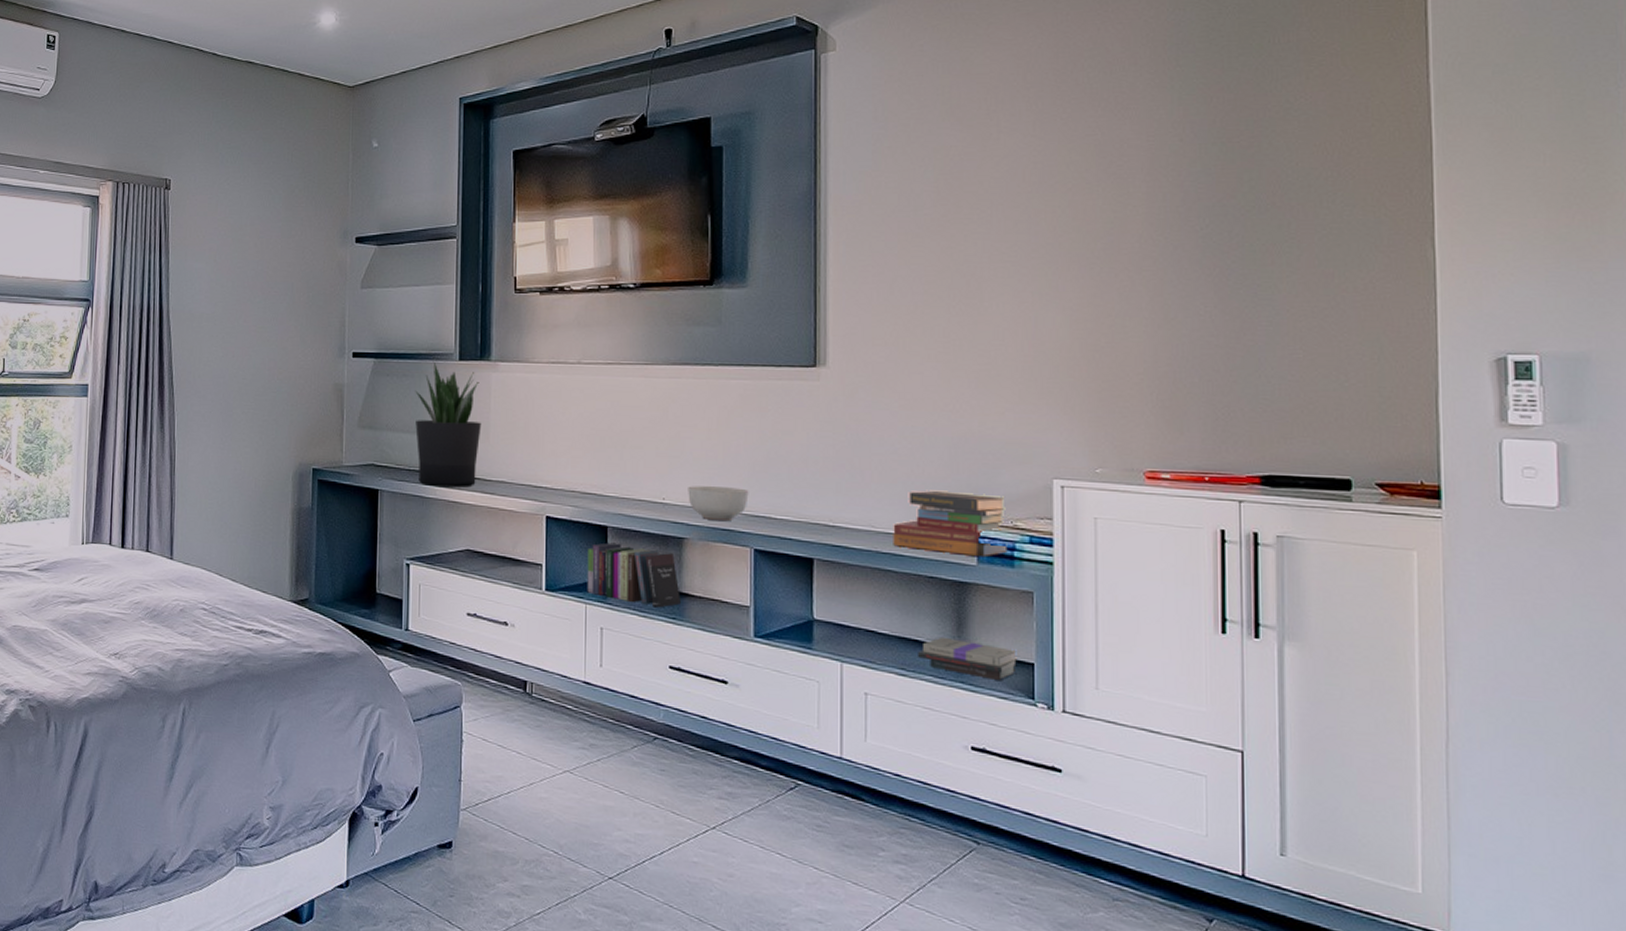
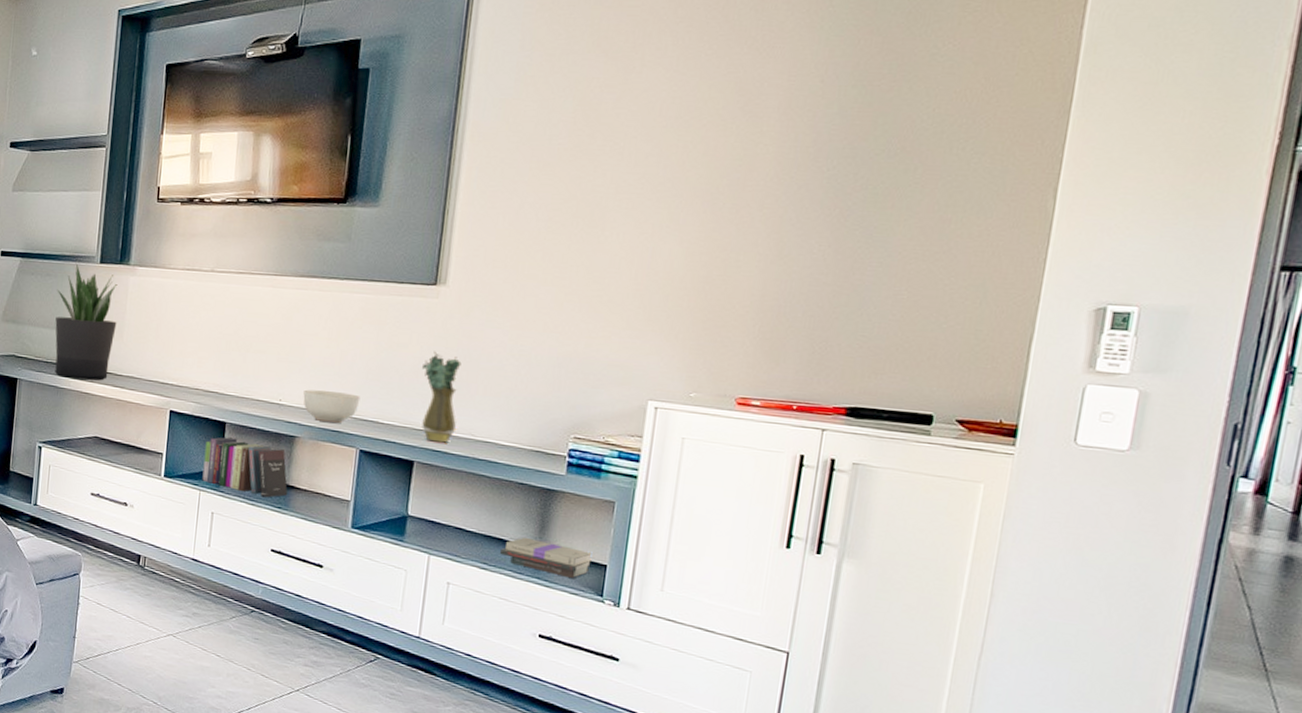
vase: none [810,437,853,537] -> present [421,351,462,443]
books: present [893,491,1008,558] -> none [489,405,599,469]

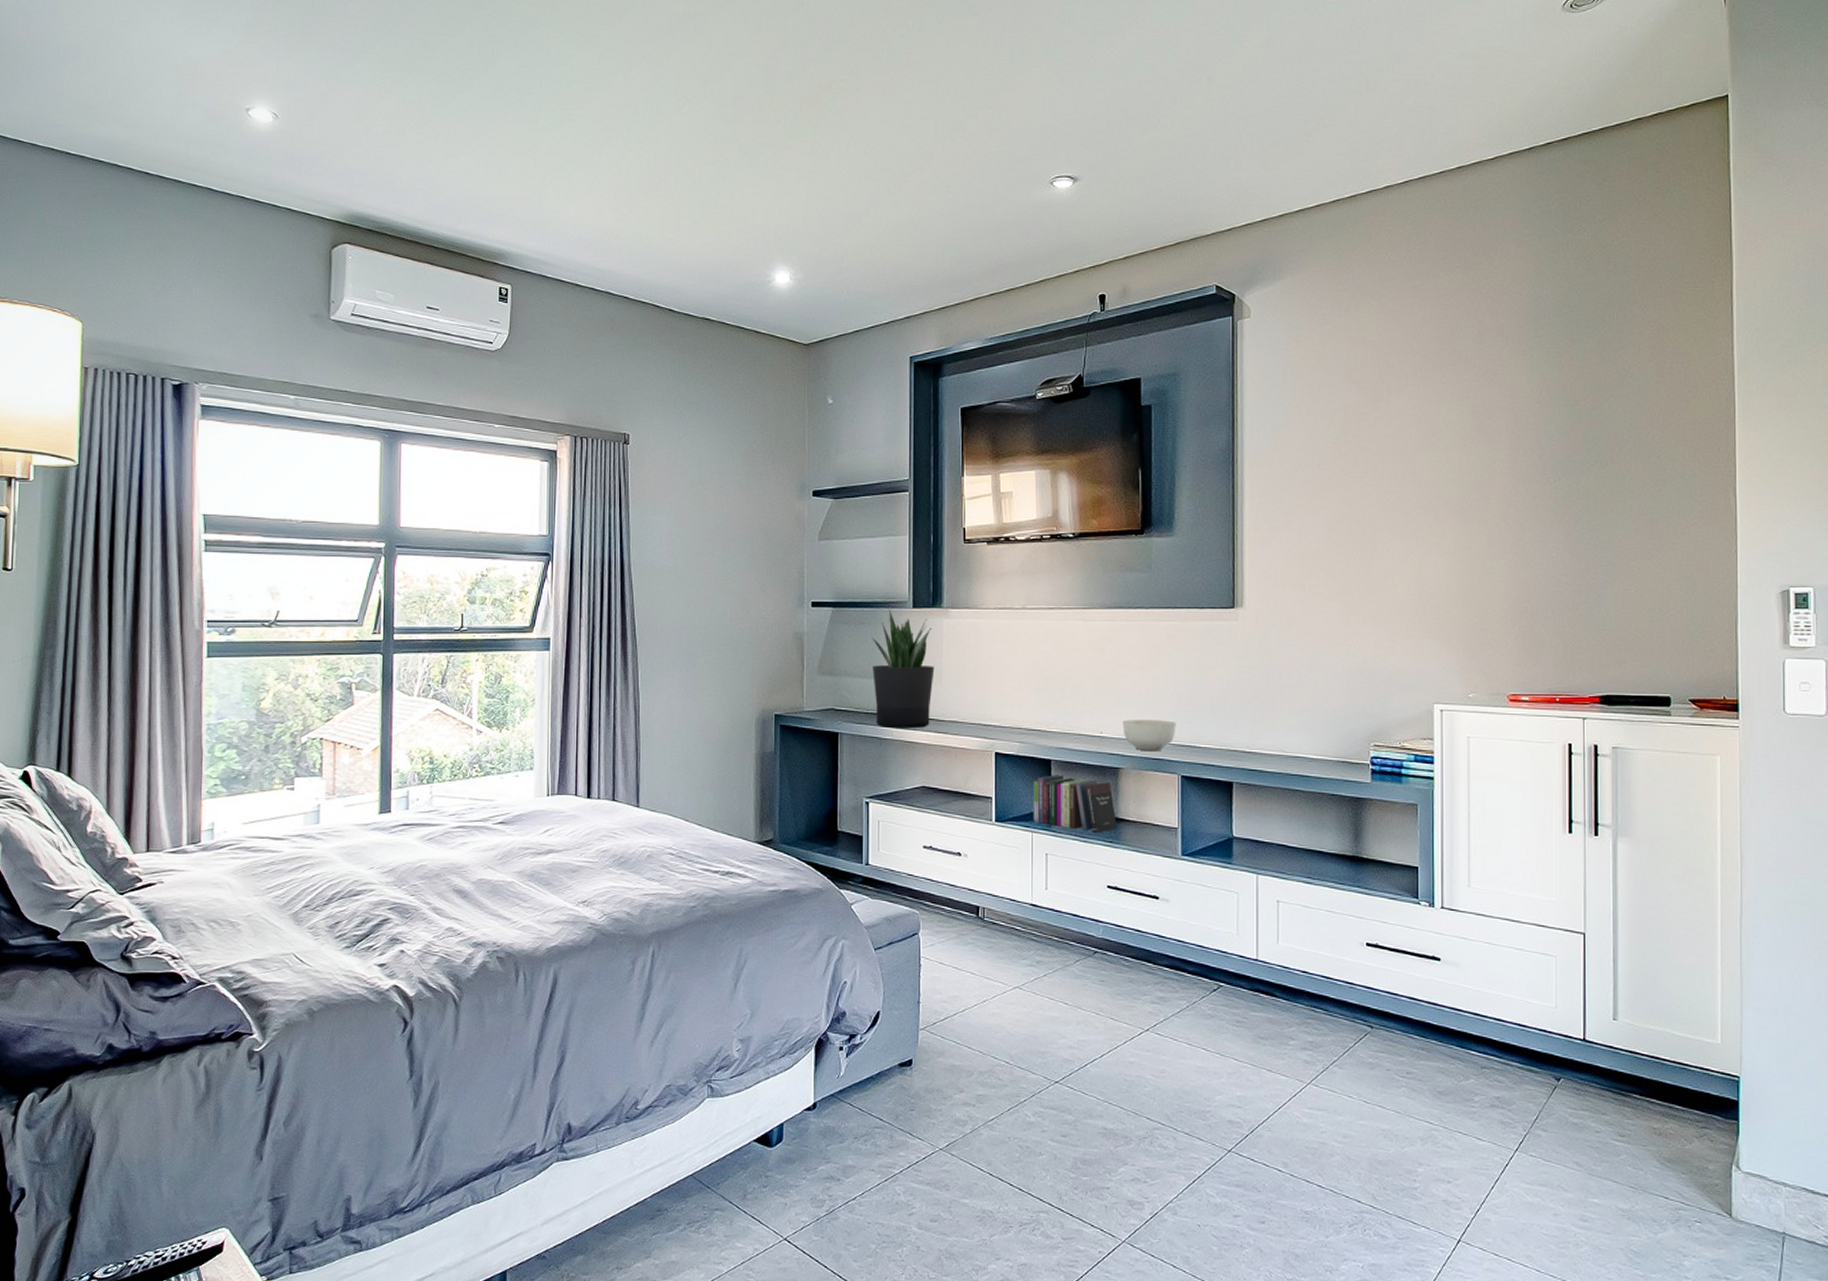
vase: present [421,351,462,443] -> none [1229,672,1267,761]
books: present [500,537,592,578] -> none [1322,847,1404,883]

